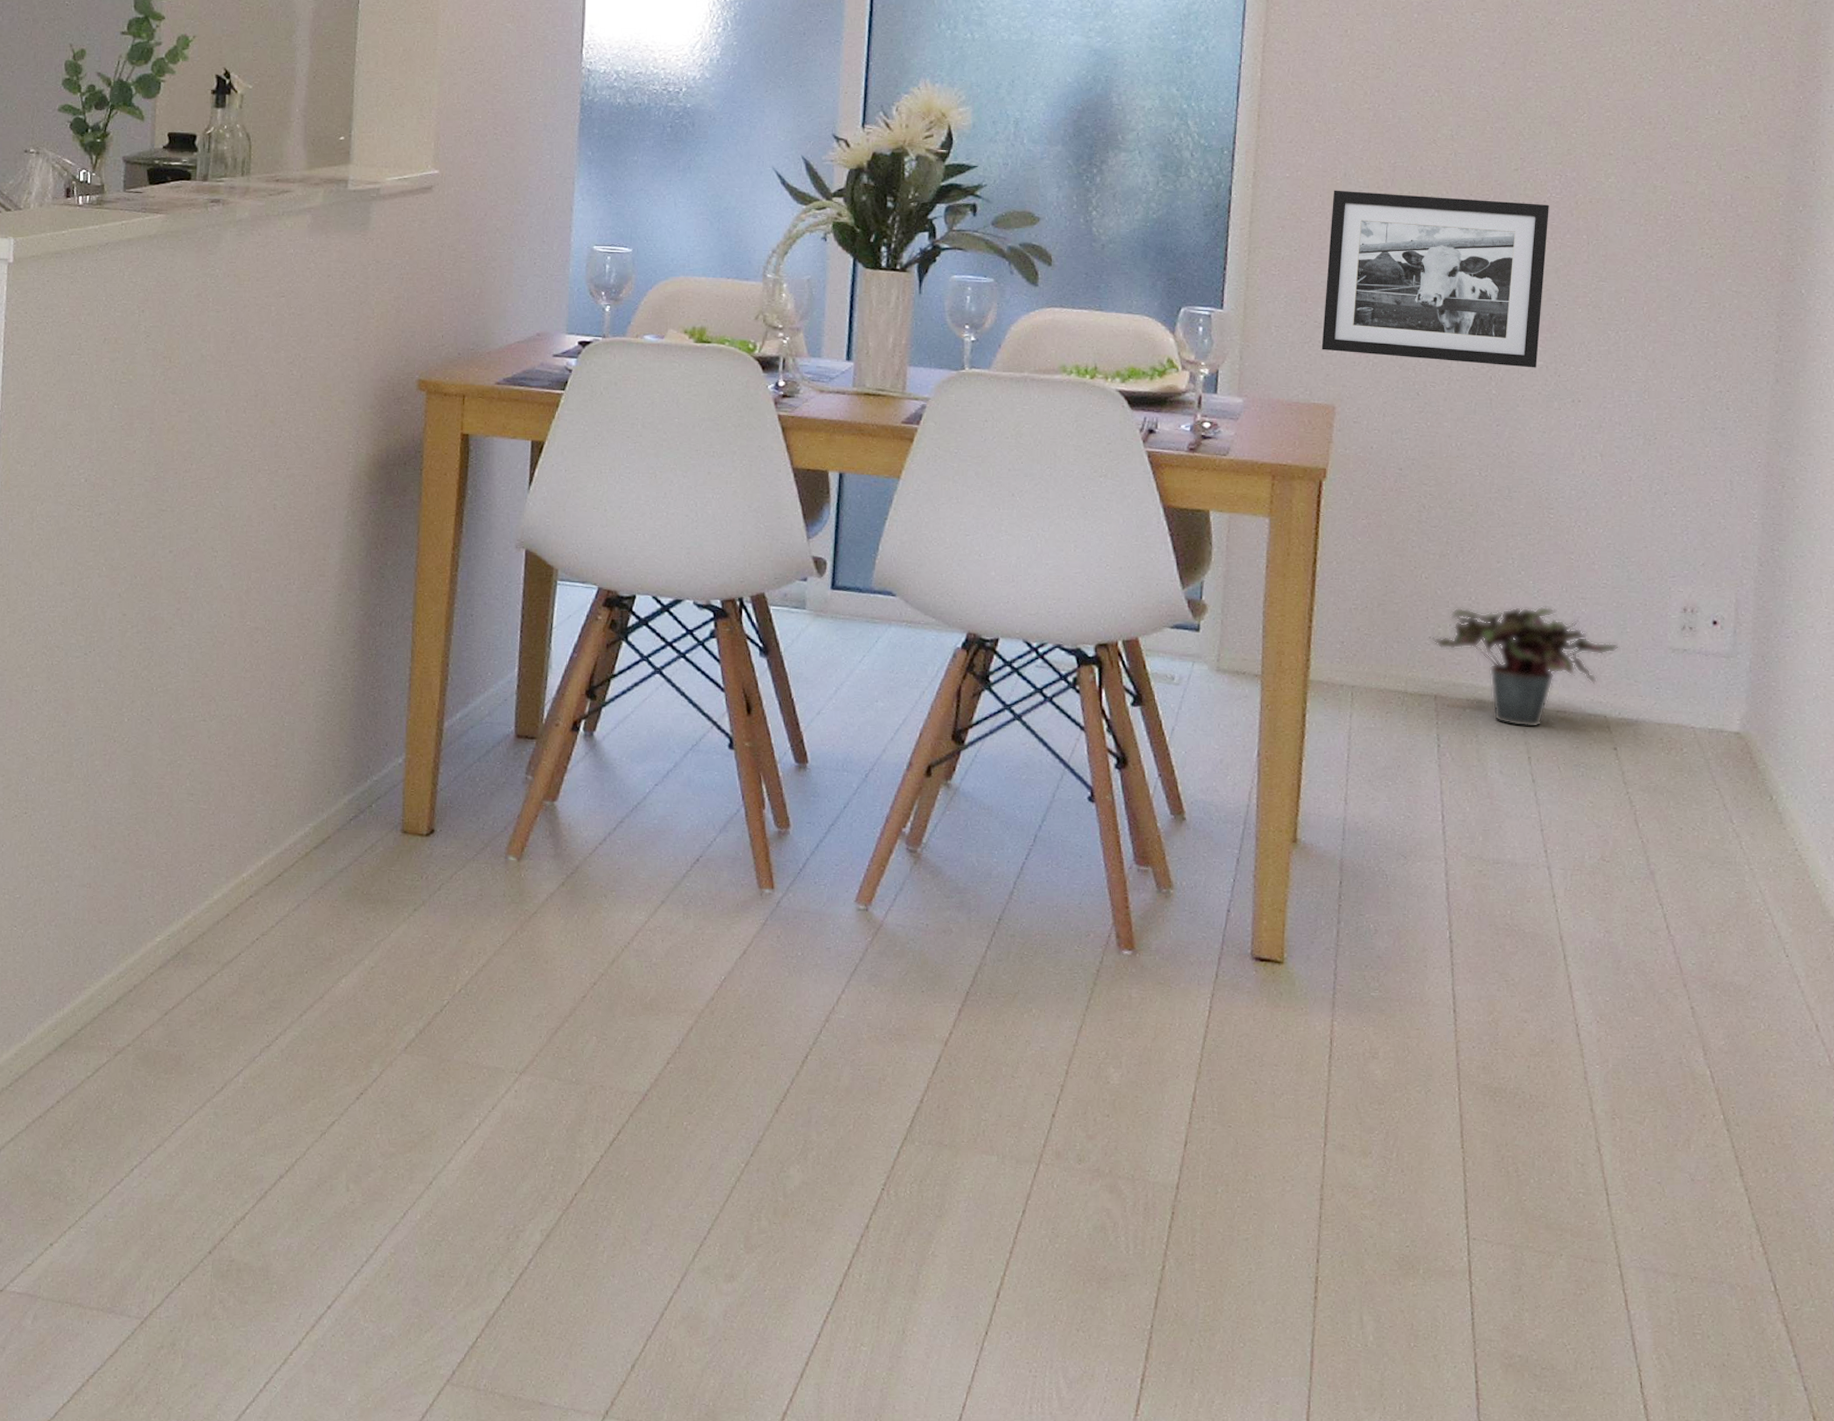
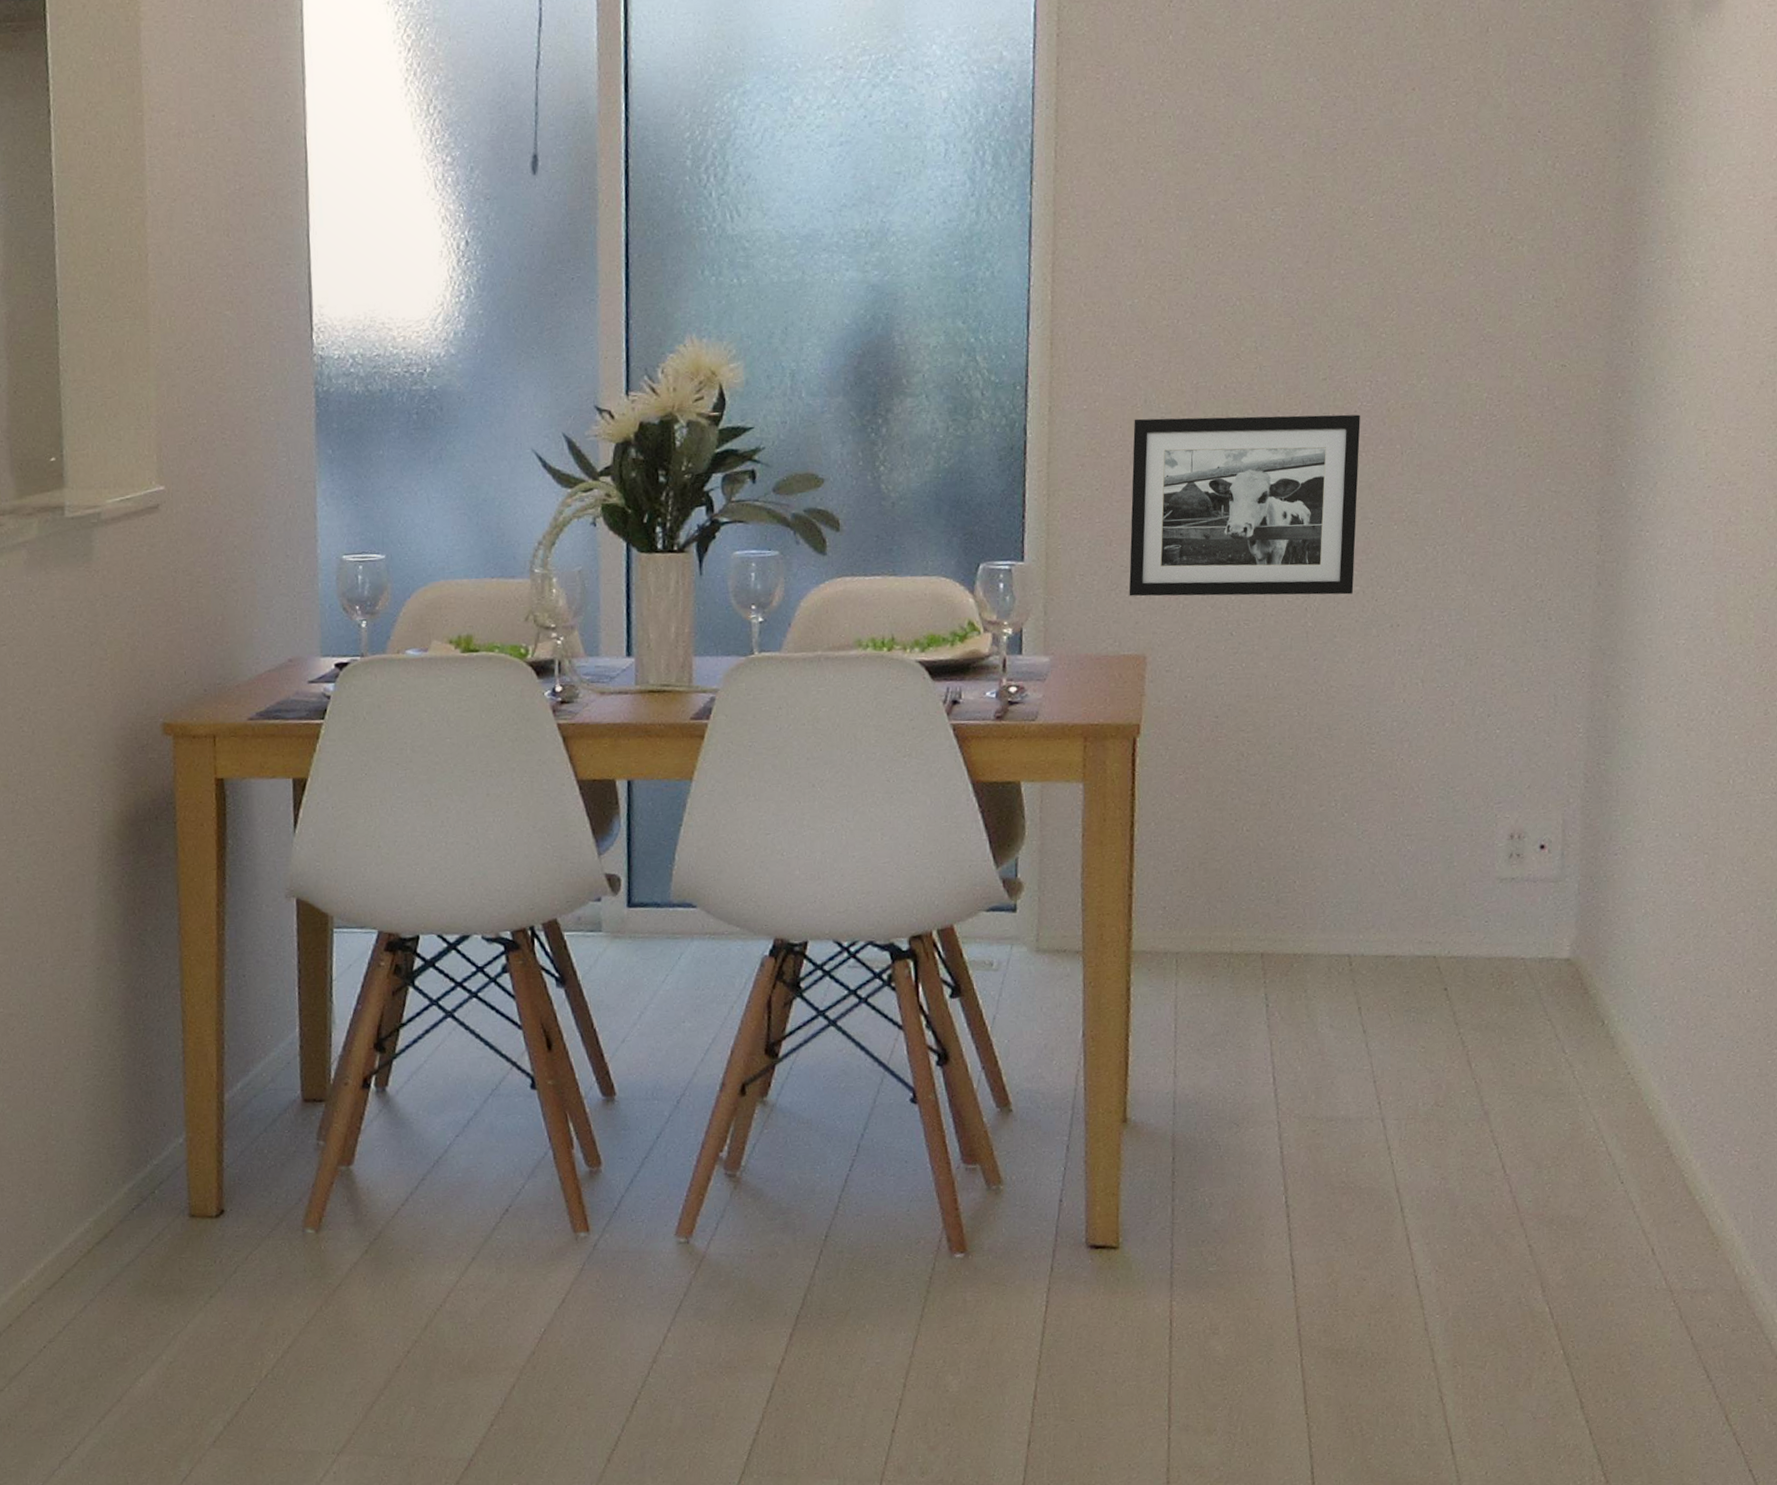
potted plant: present [1428,606,1620,728] -> none [1252,847,1447,978]

